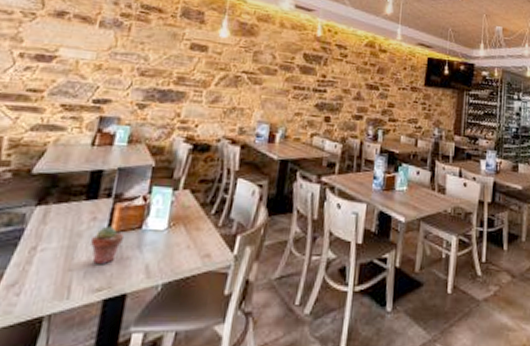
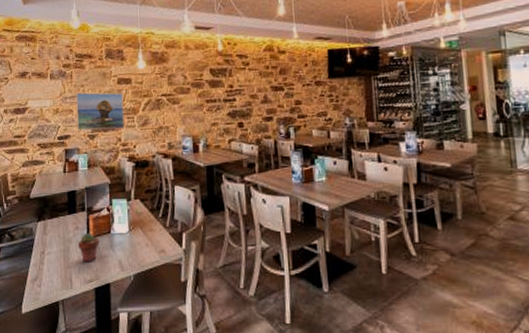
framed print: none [123,50,195,102] -> present [76,92,125,130]

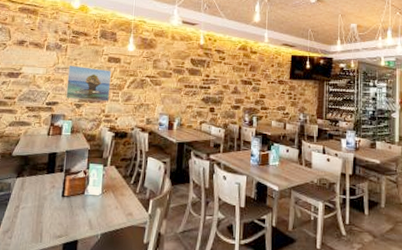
potted succulent: present [78,233,100,261] -> none [52,192,74,219]

